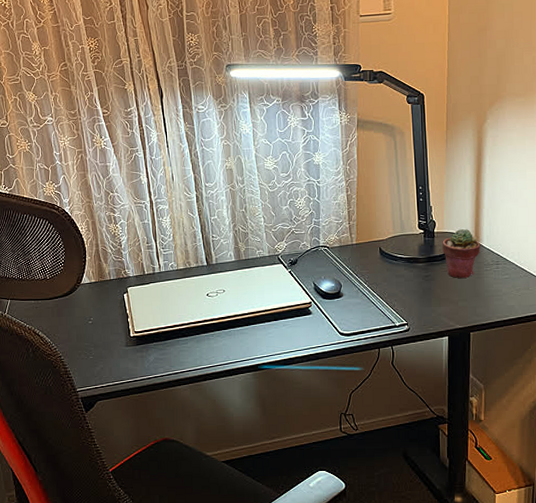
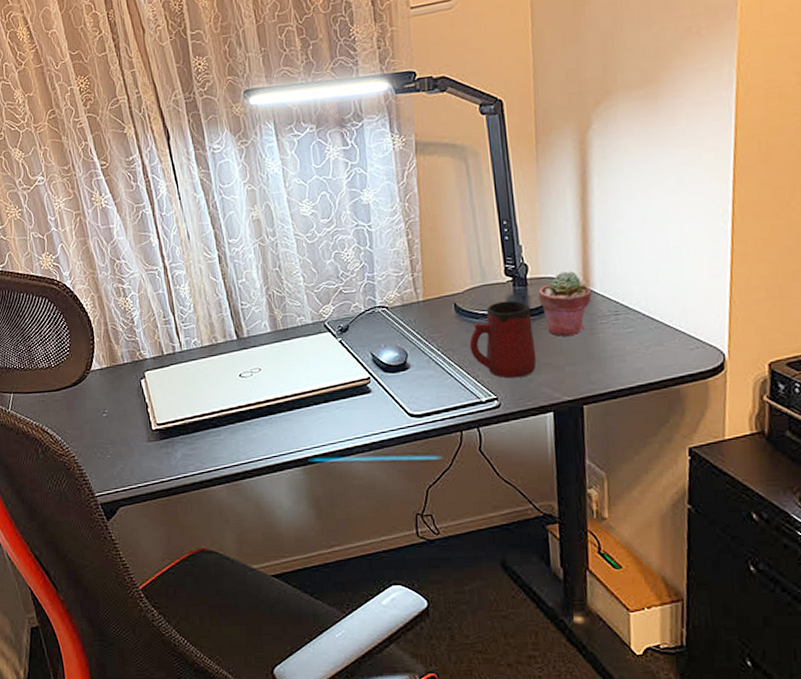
mug: none [389,248,438,309] -> present [469,300,537,379]

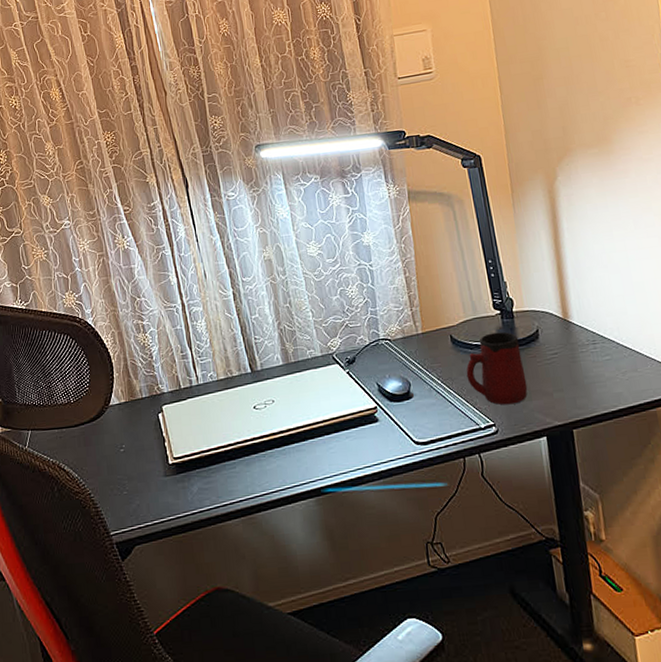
potted succulent: present [538,271,592,336] -> none [524,305,571,364]

